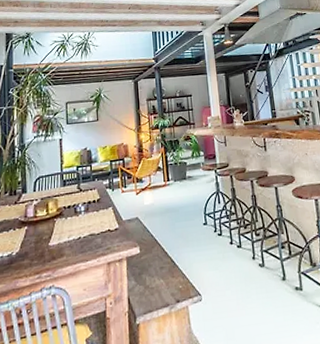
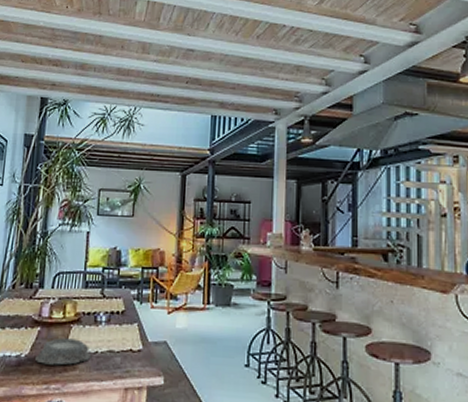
mortar: none [26,230,76,258] -> present [35,338,92,365]

